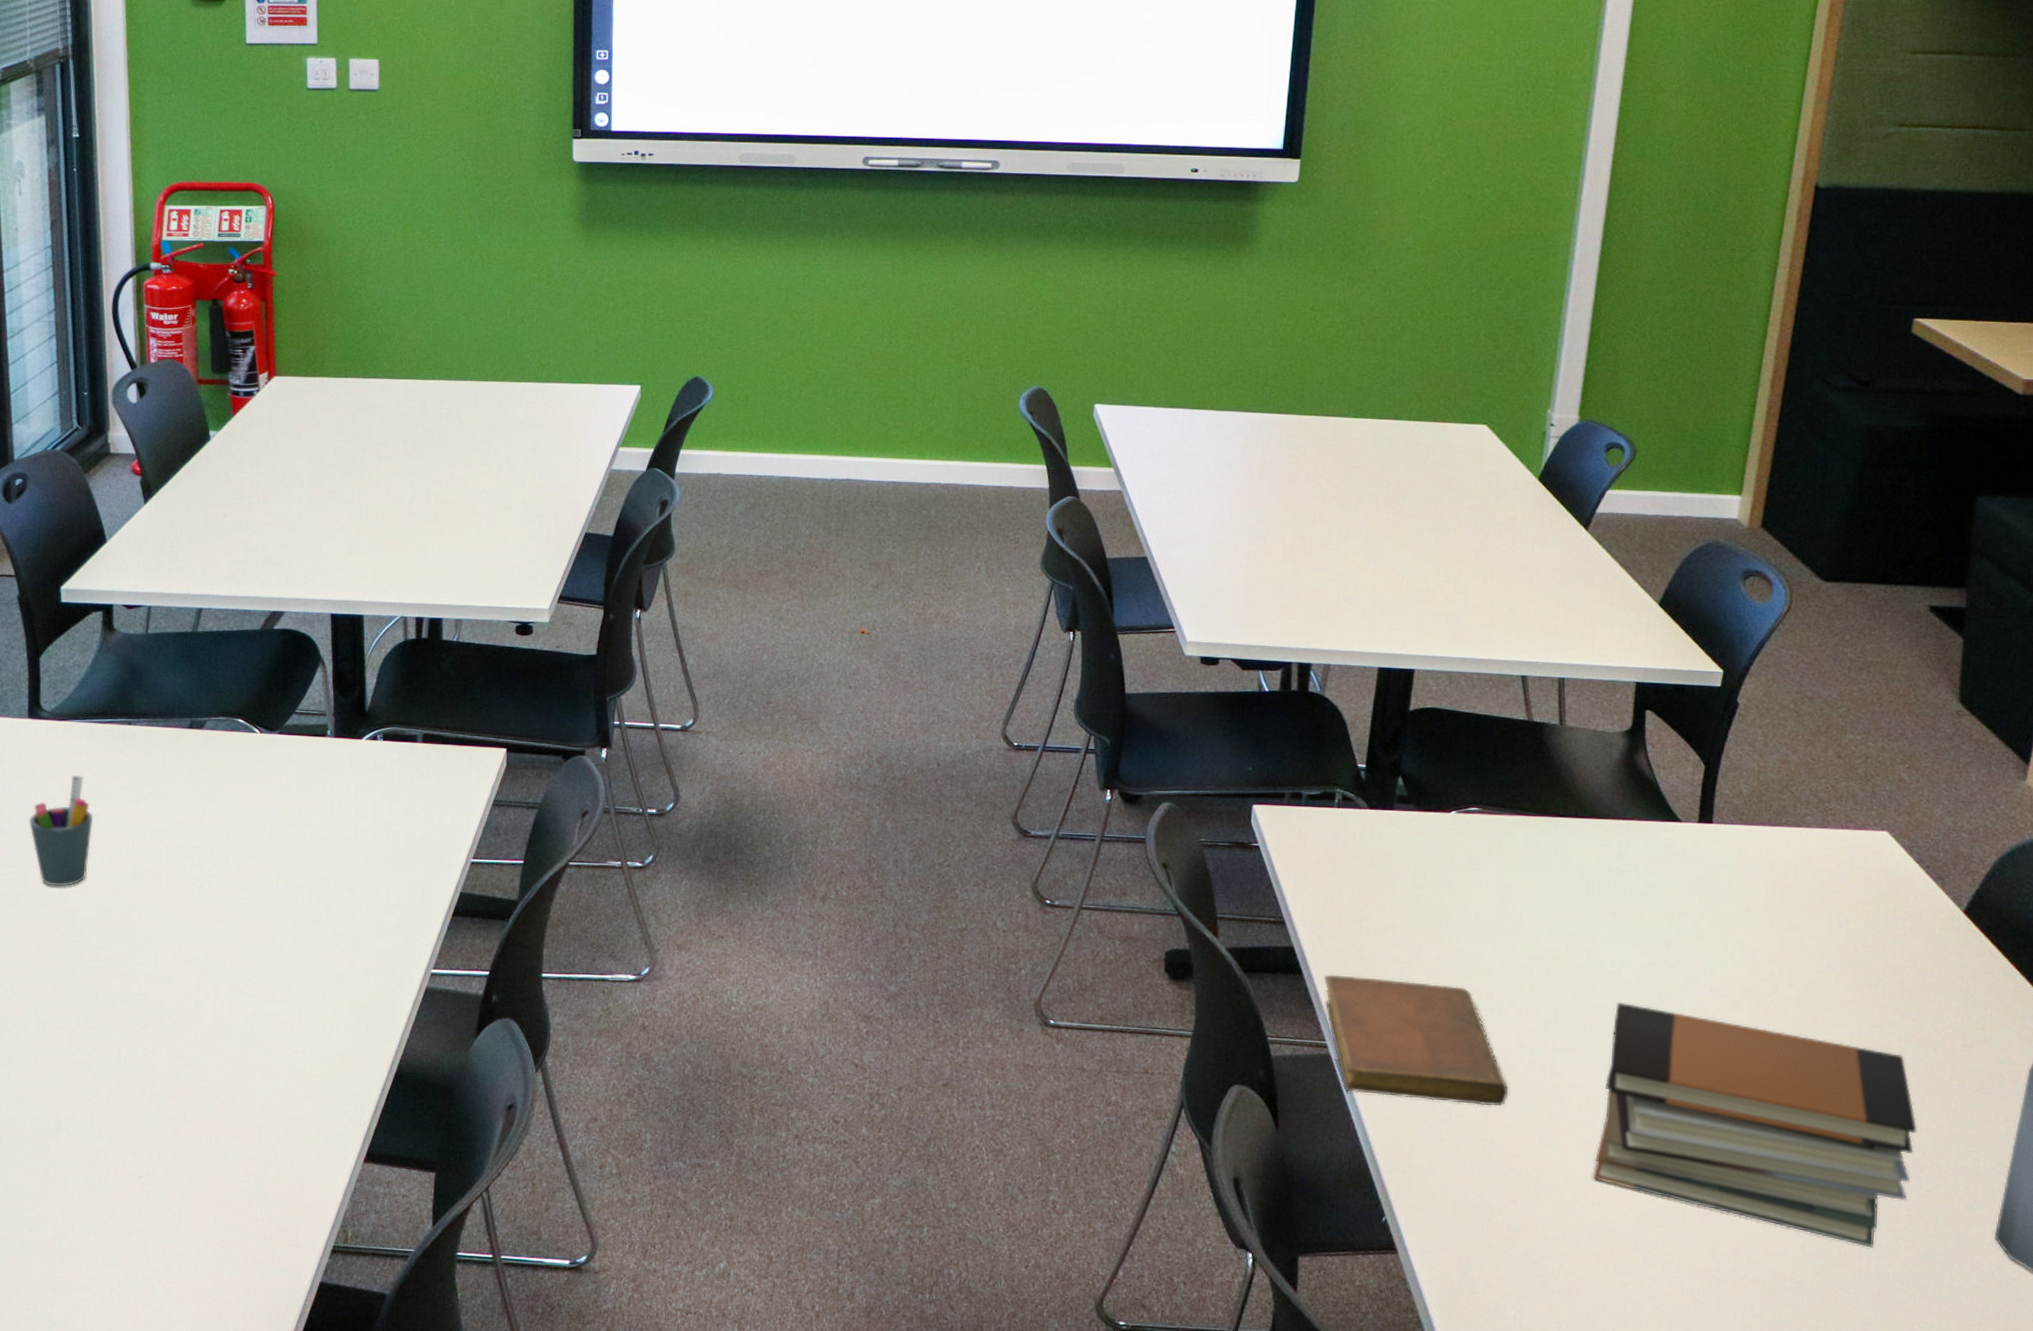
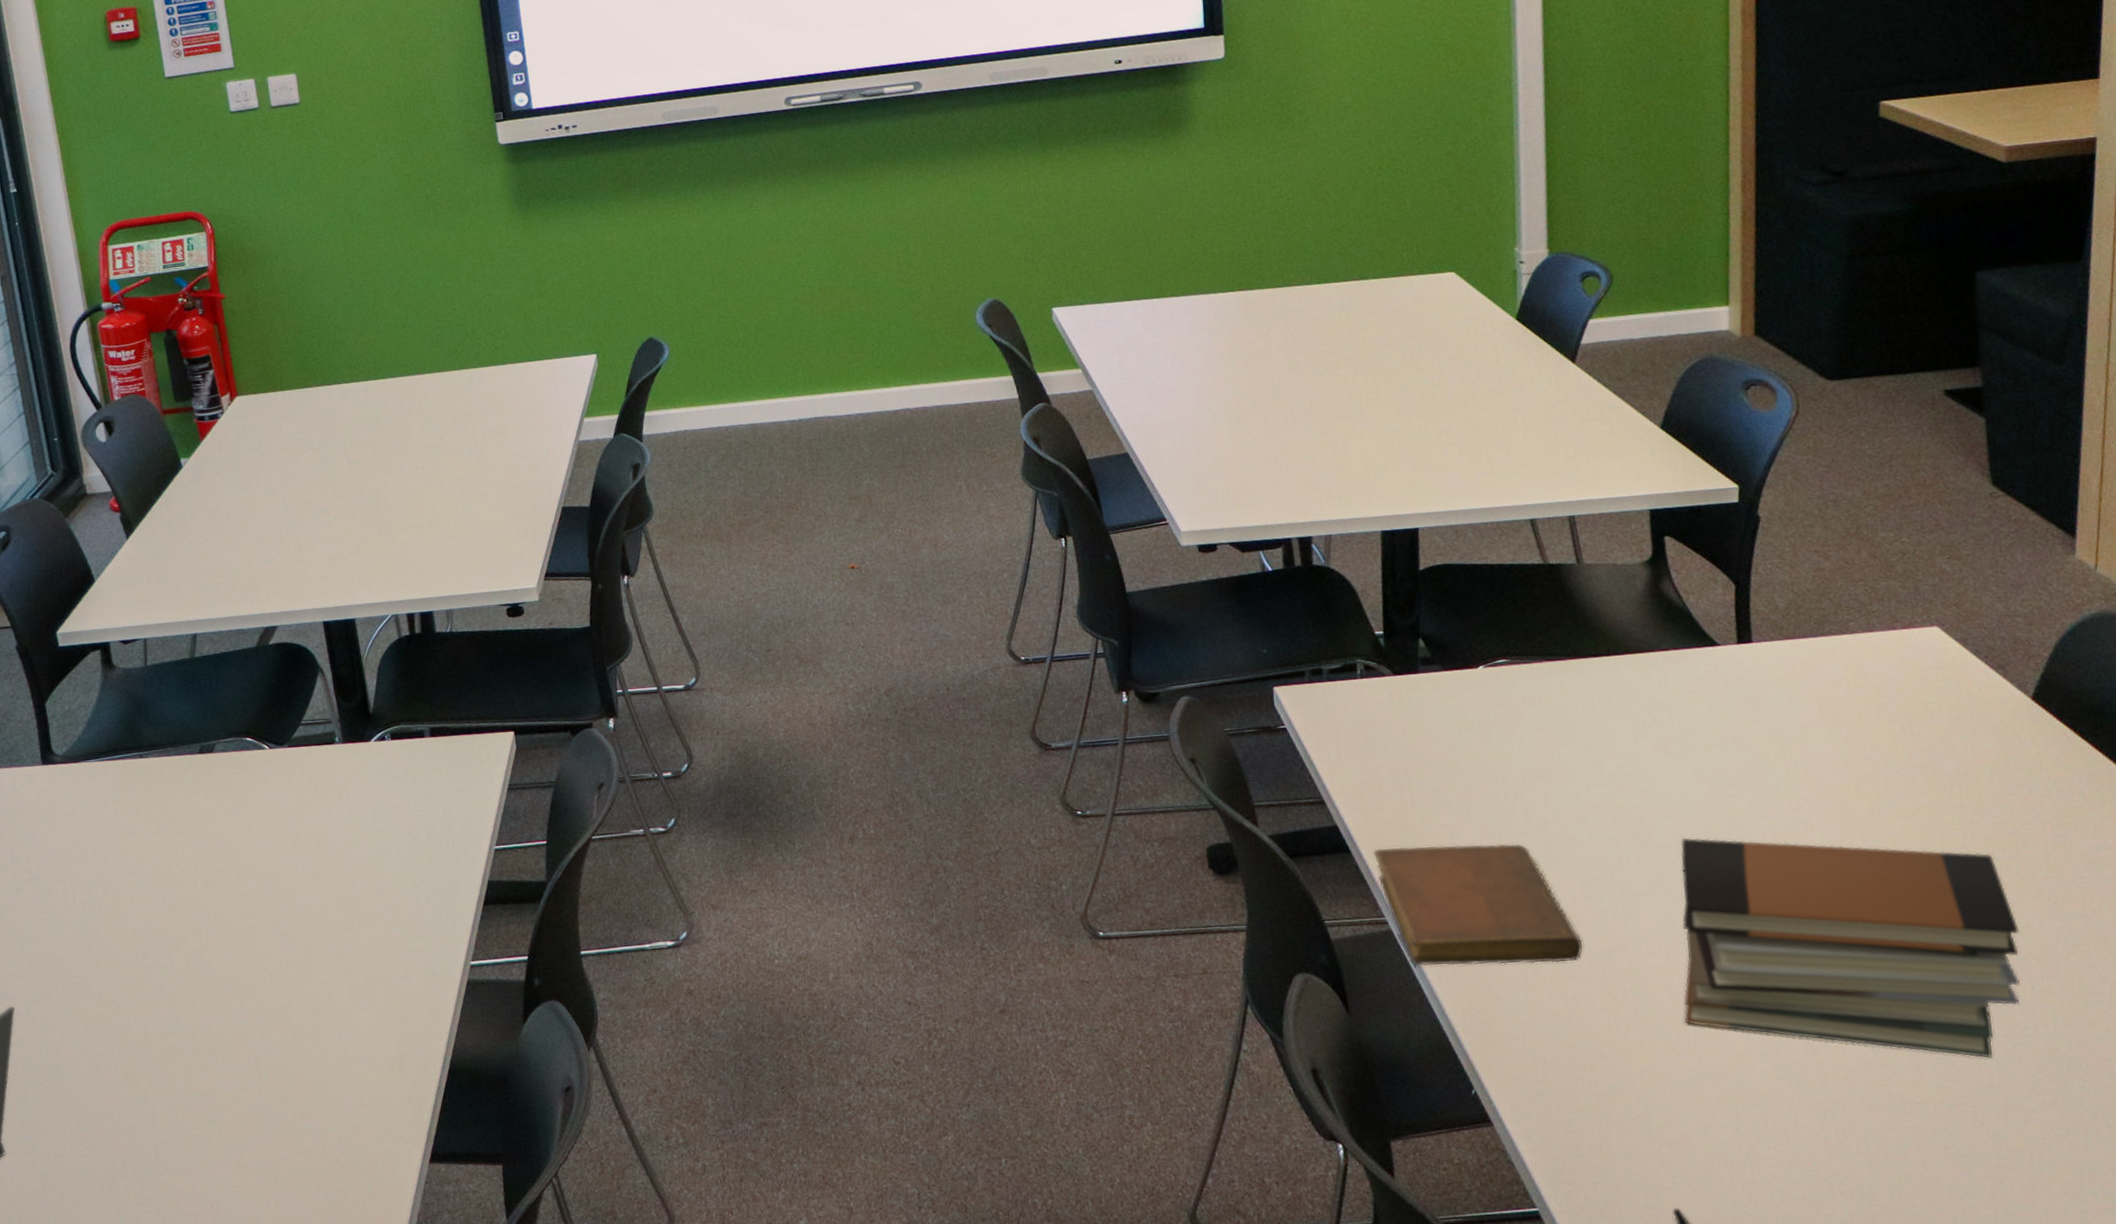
pen holder: present [28,775,94,887] -> none [55,814,120,928]

